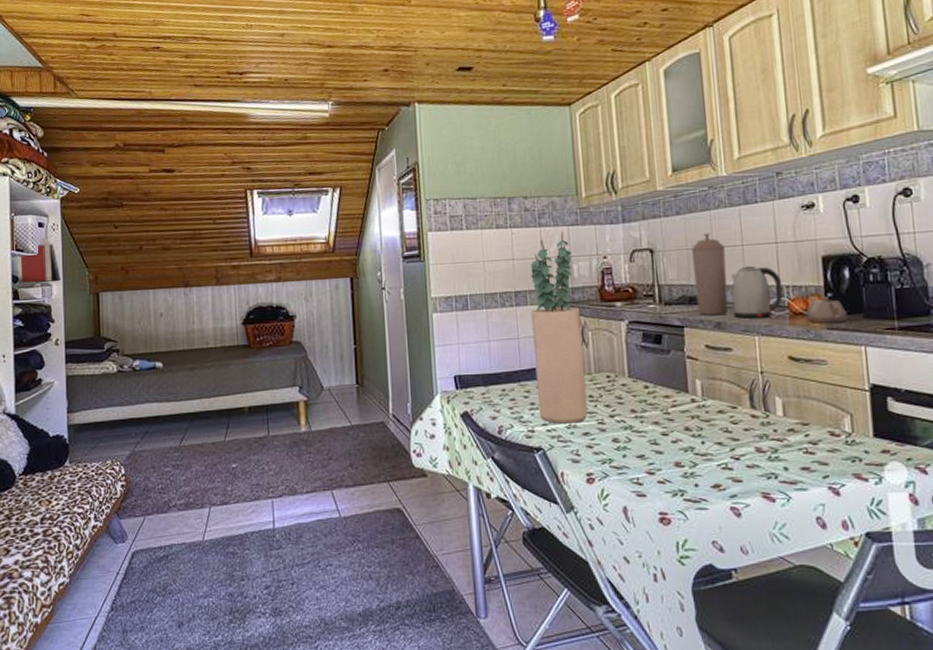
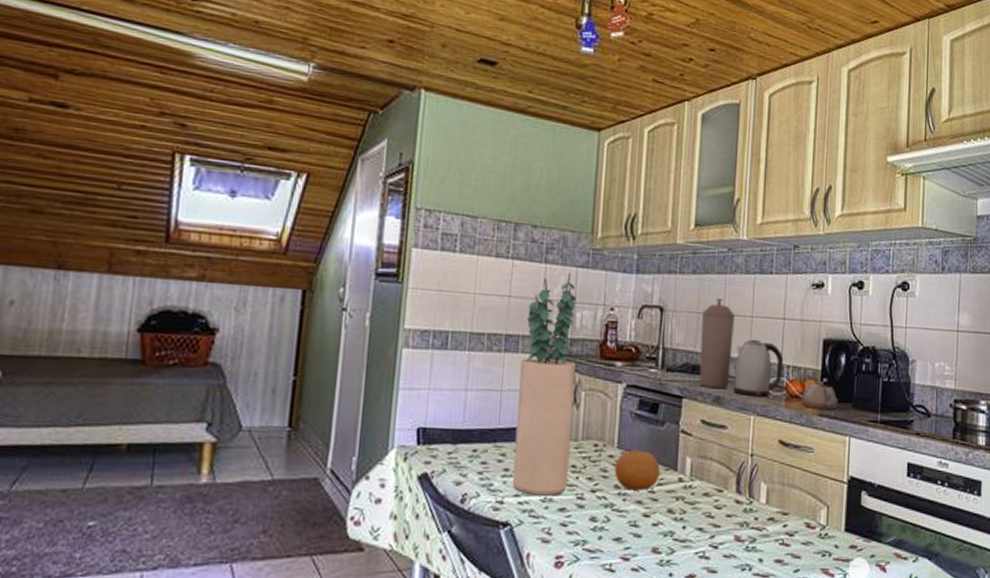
fruit: none [628,377,673,413] -> present [614,450,661,491]

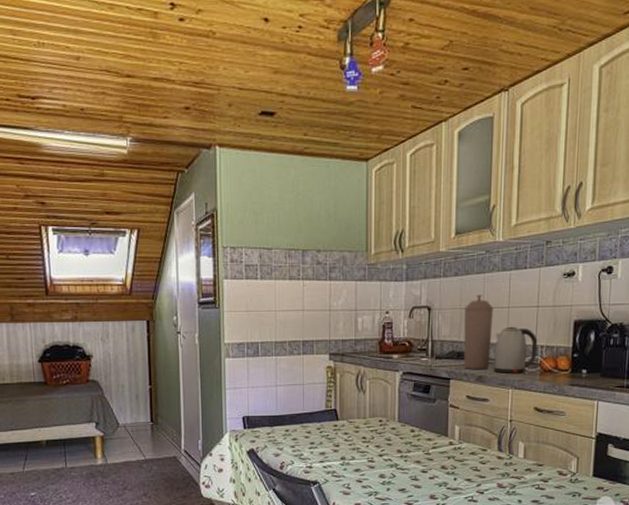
vase: present [512,272,576,496] -> none [316,285,361,461]
fruit: present [614,450,661,491] -> none [397,422,434,453]
teapot: present [802,379,838,410] -> none [554,356,587,380]

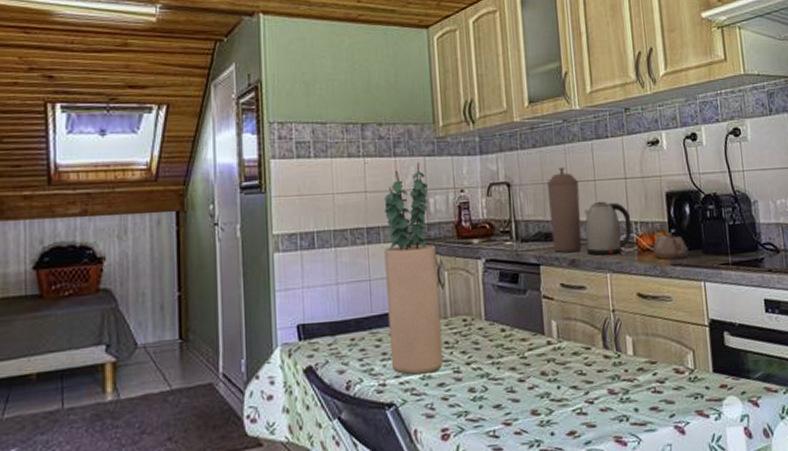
vase: none [316,285,361,461] -> present [384,161,444,375]
teapot: none [554,356,587,380] -> present [653,232,689,260]

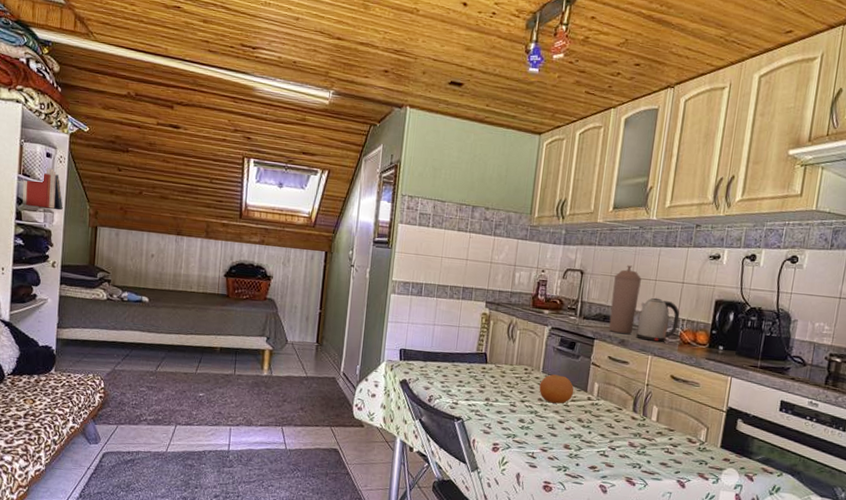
vase: present [384,161,444,375] -> none [464,242,516,402]
fruit: none [485,319,529,359] -> present [539,374,574,404]
teapot: present [653,232,689,260] -> none [692,330,724,355]

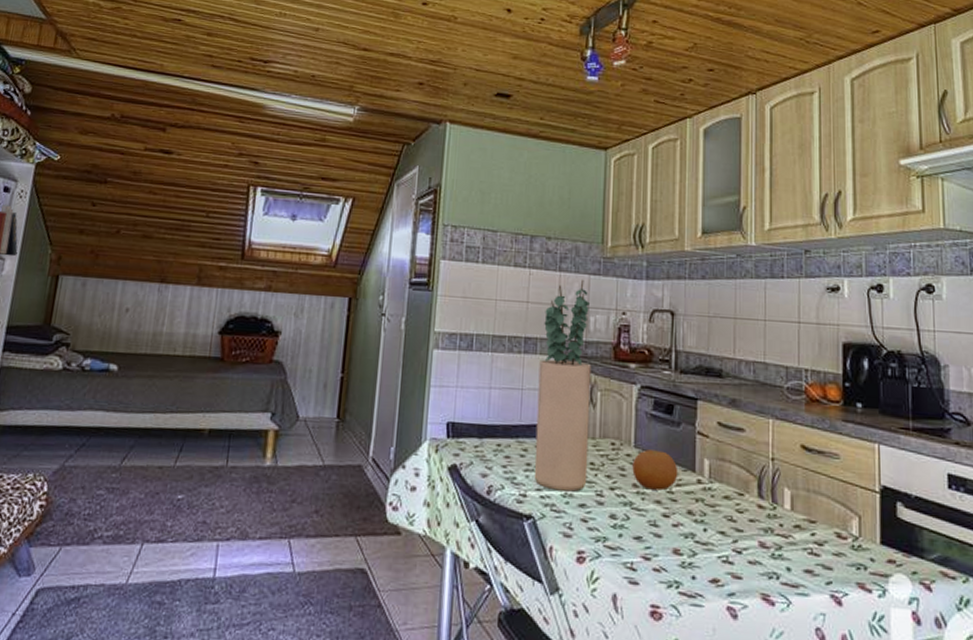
vase: none [464,242,516,402] -> present [534,279,592,492]
canister: present [608,265,641,335] -> none [713,302,747,392]
kettle: present [636,297,680,342] -> none [750,342,801,400]

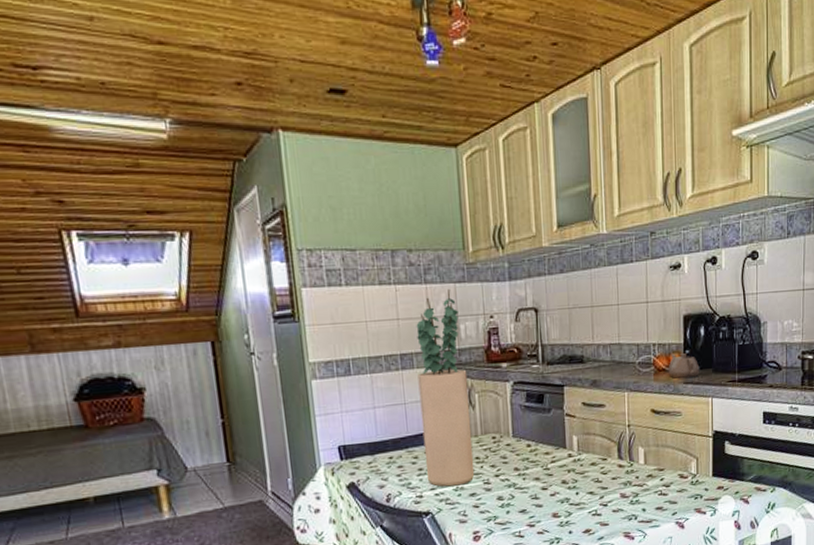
fruit: present [632,449,678,491] -> none [512,436,552,471]
teapot: none [823,383,863,415] -> present [668,353,700,378]

